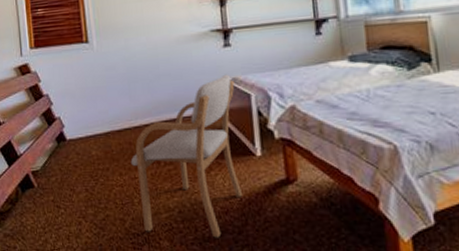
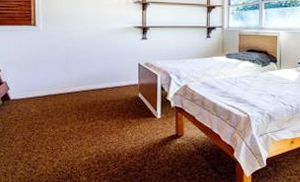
armchair: present [130,74,242,238] -> none [62,59,147,175]

